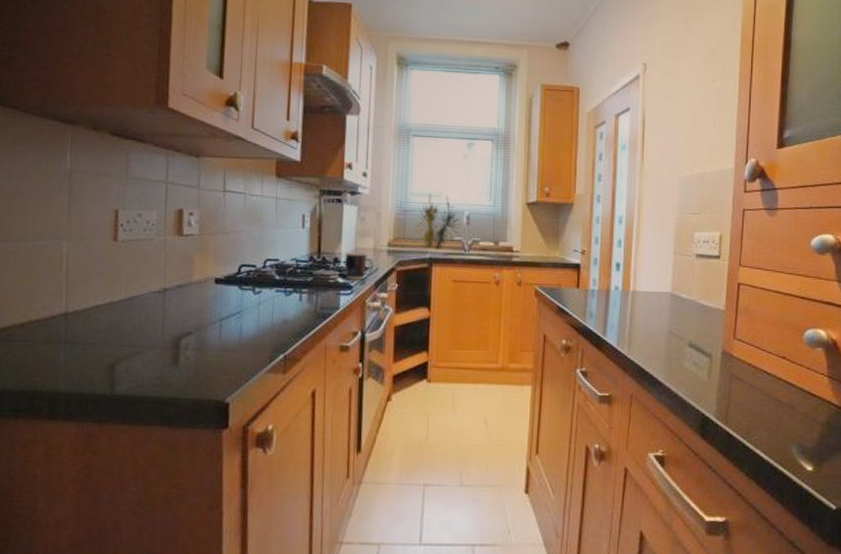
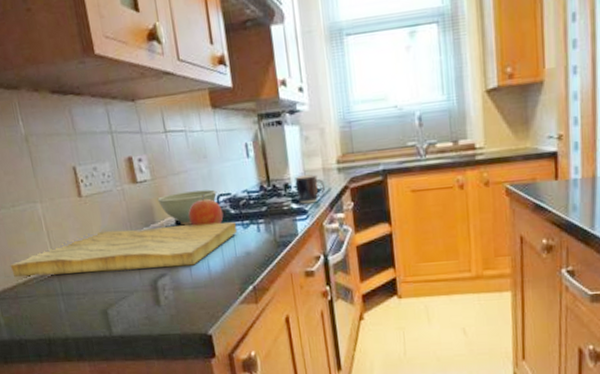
cutting board: none [10,280,279,327] -> present [10,222,238,278]
bowl: none [200,251,264,285] -> present [157,189,217,226]
fruit: none [230,257,268,288] -> present [188,194,224,226]
plant: present [414,193,461,250] -> none [361,97,414,160]

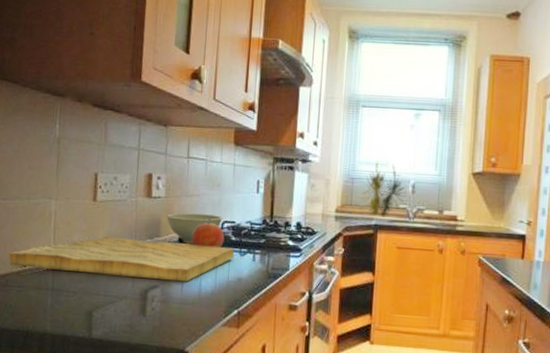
mug: present [295,174,325,204] -> none [295,217,321,244]
plant: none [361,97,414,160] -> present [360,162,407,217]

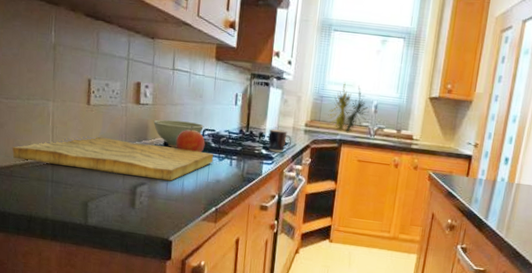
mug: none [295,217,321,244] -> present [268,128,291,153]

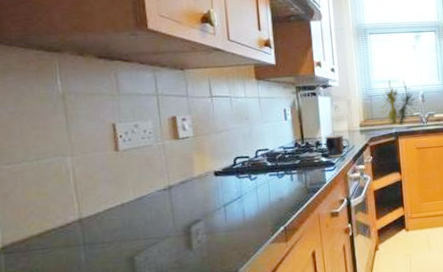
cutting board: present [12,136,214,181] -> none [25,173,273,230]
bowl: present [153,119,204,148] -> none [198,145,255,176]
fruit: present [176,126,205,152] -> none [227,149,261,177]

